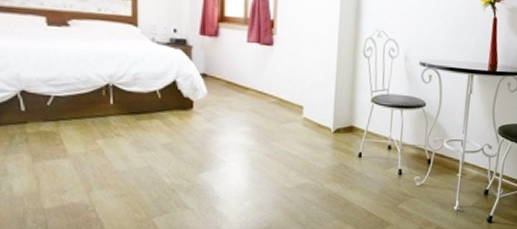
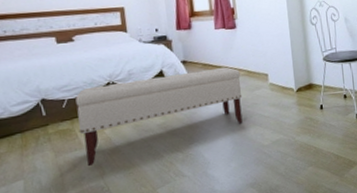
bench: none [64,85,270,180] -> present [75,67,243,167]

